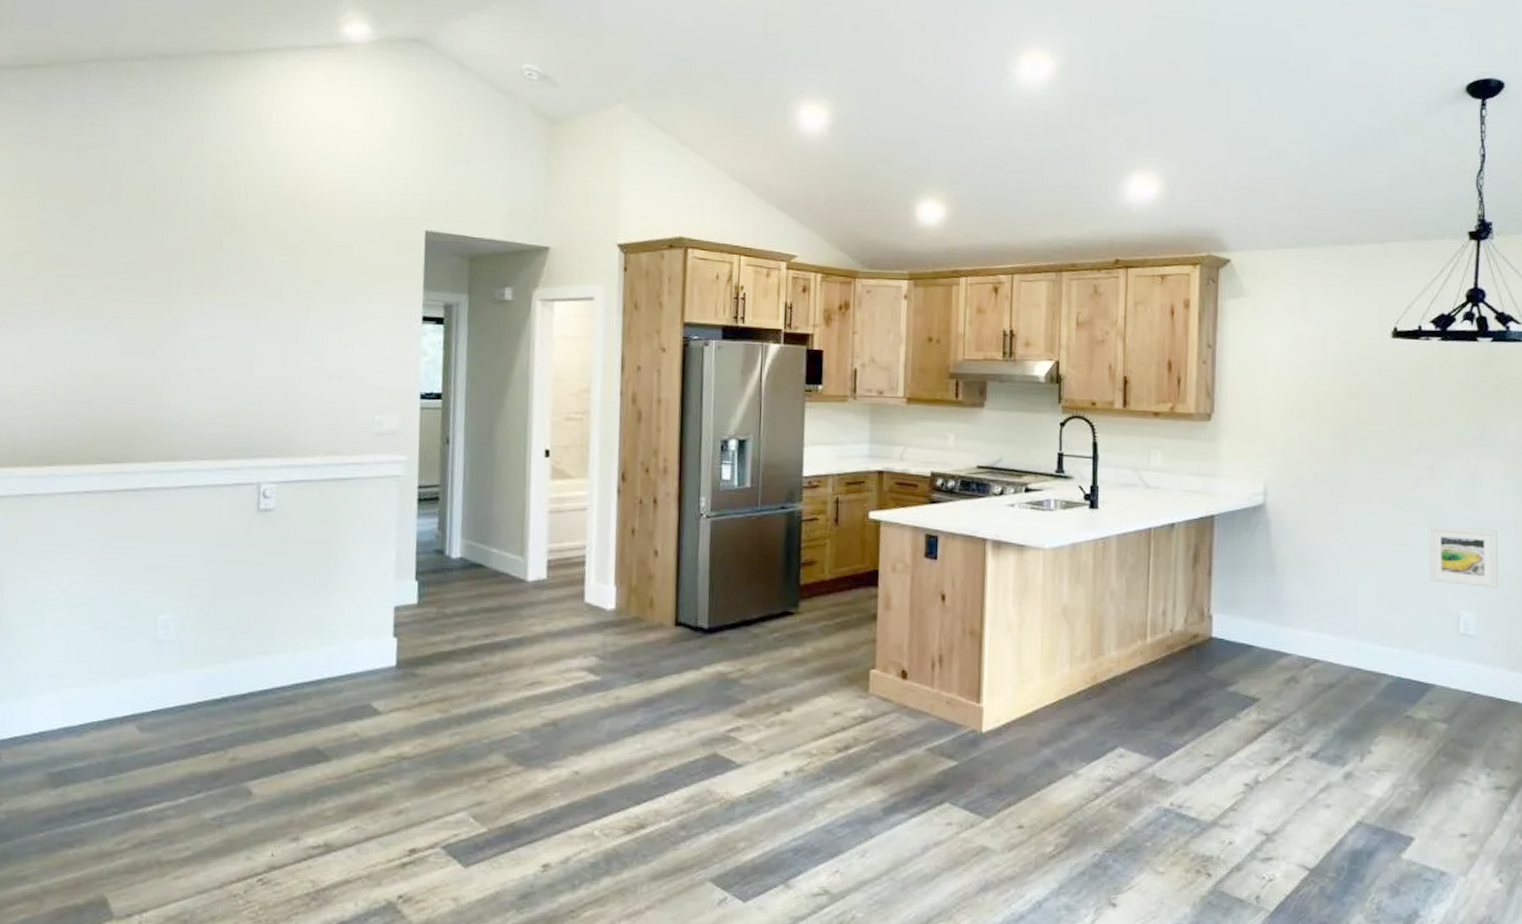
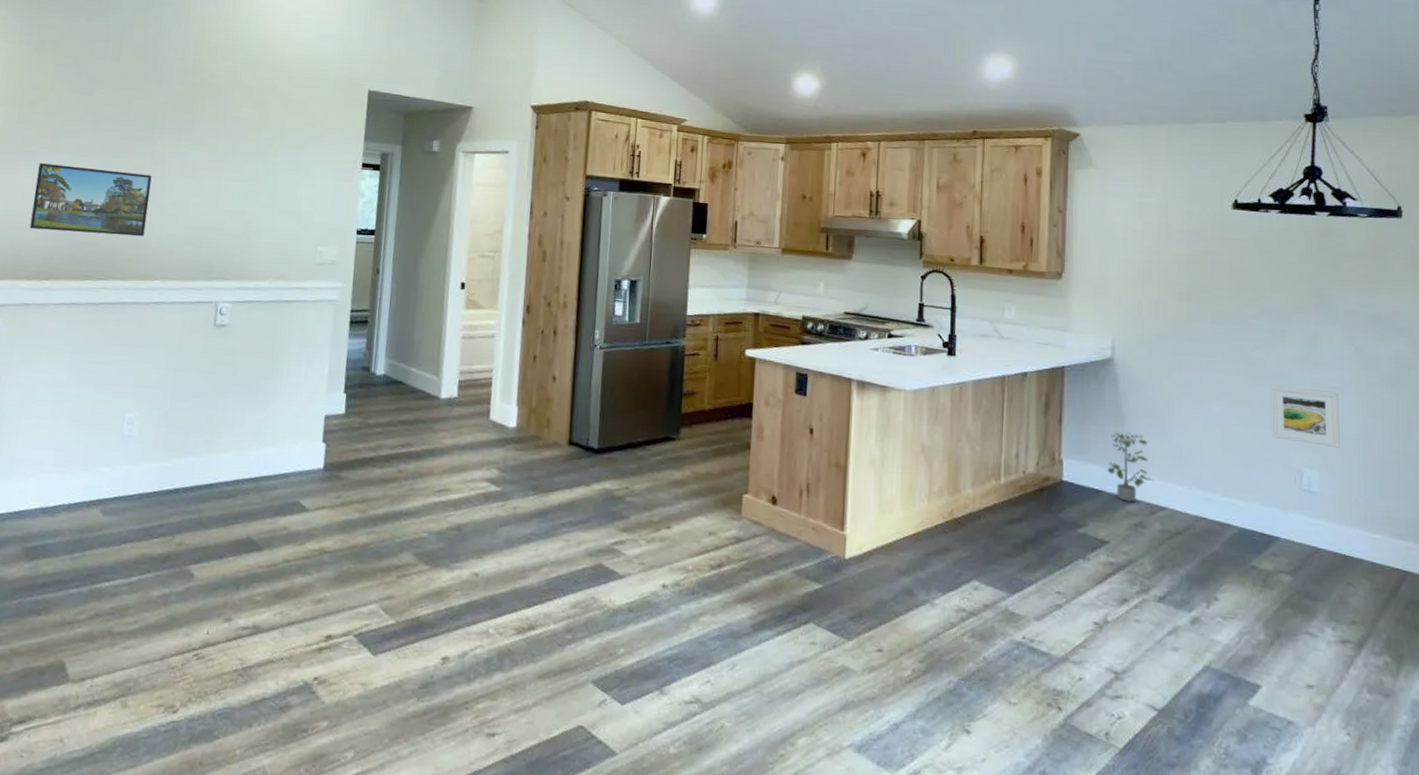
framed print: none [25,328,171,411] -> present [29,163,152,237]
potted plant: none [1259,582,1308,656] -> present [1107,431,1155,502]

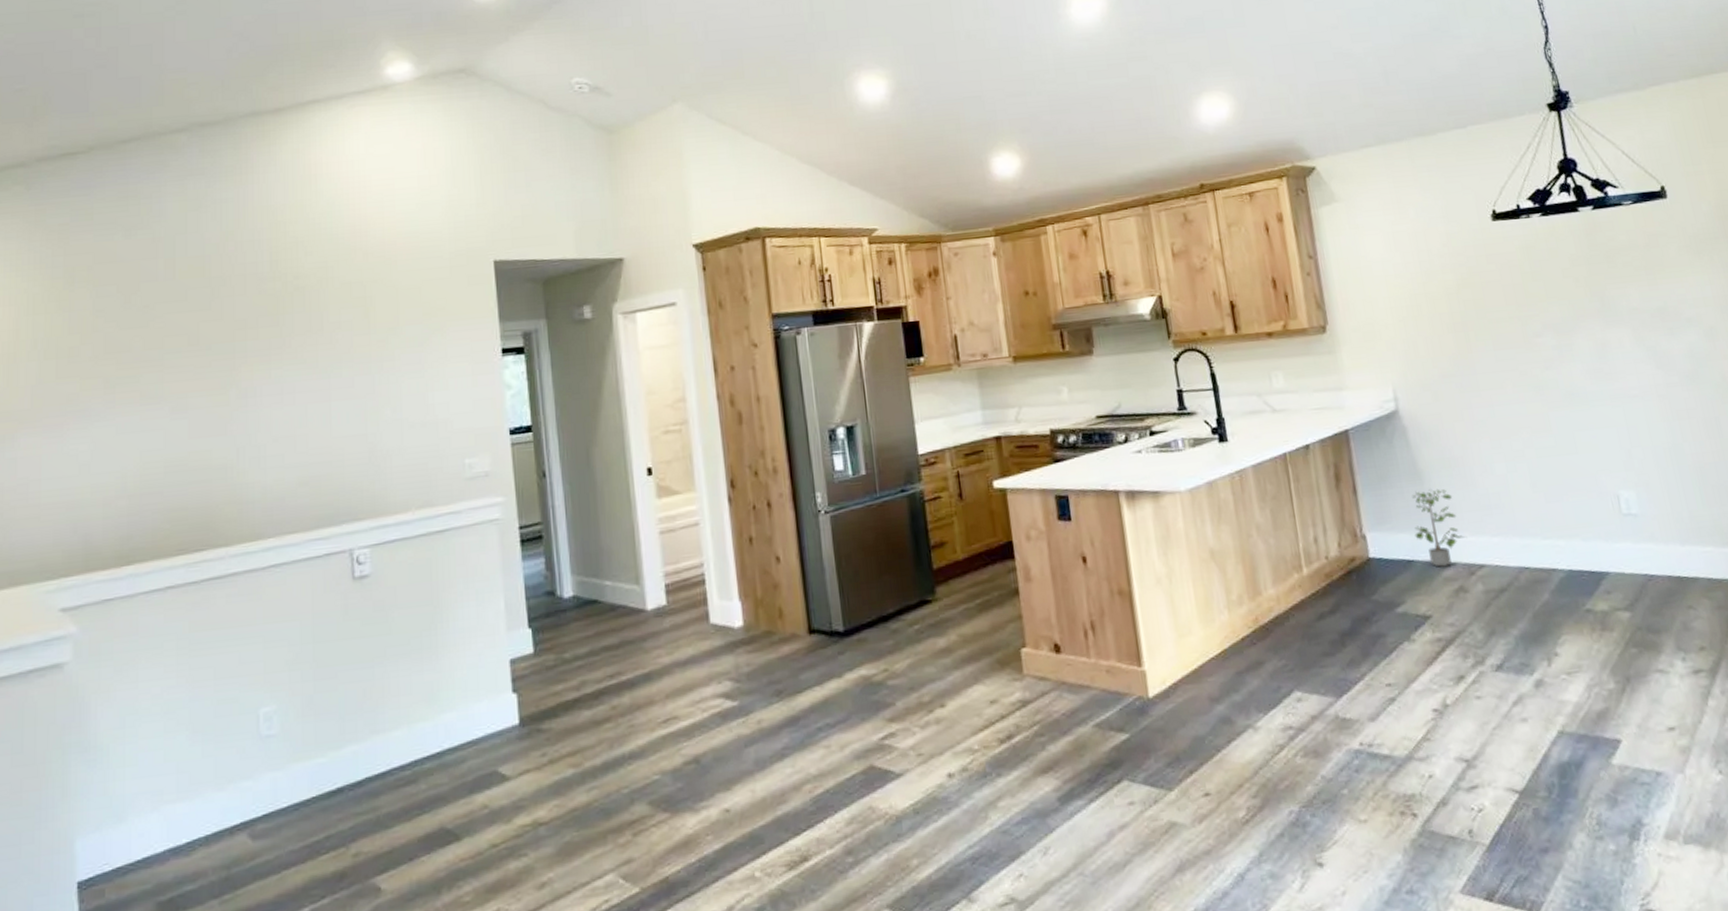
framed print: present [29,163,152,237] -> none [94,411,244,506]
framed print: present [1270,385,1340,448] -> none [1568,400,1652,464]

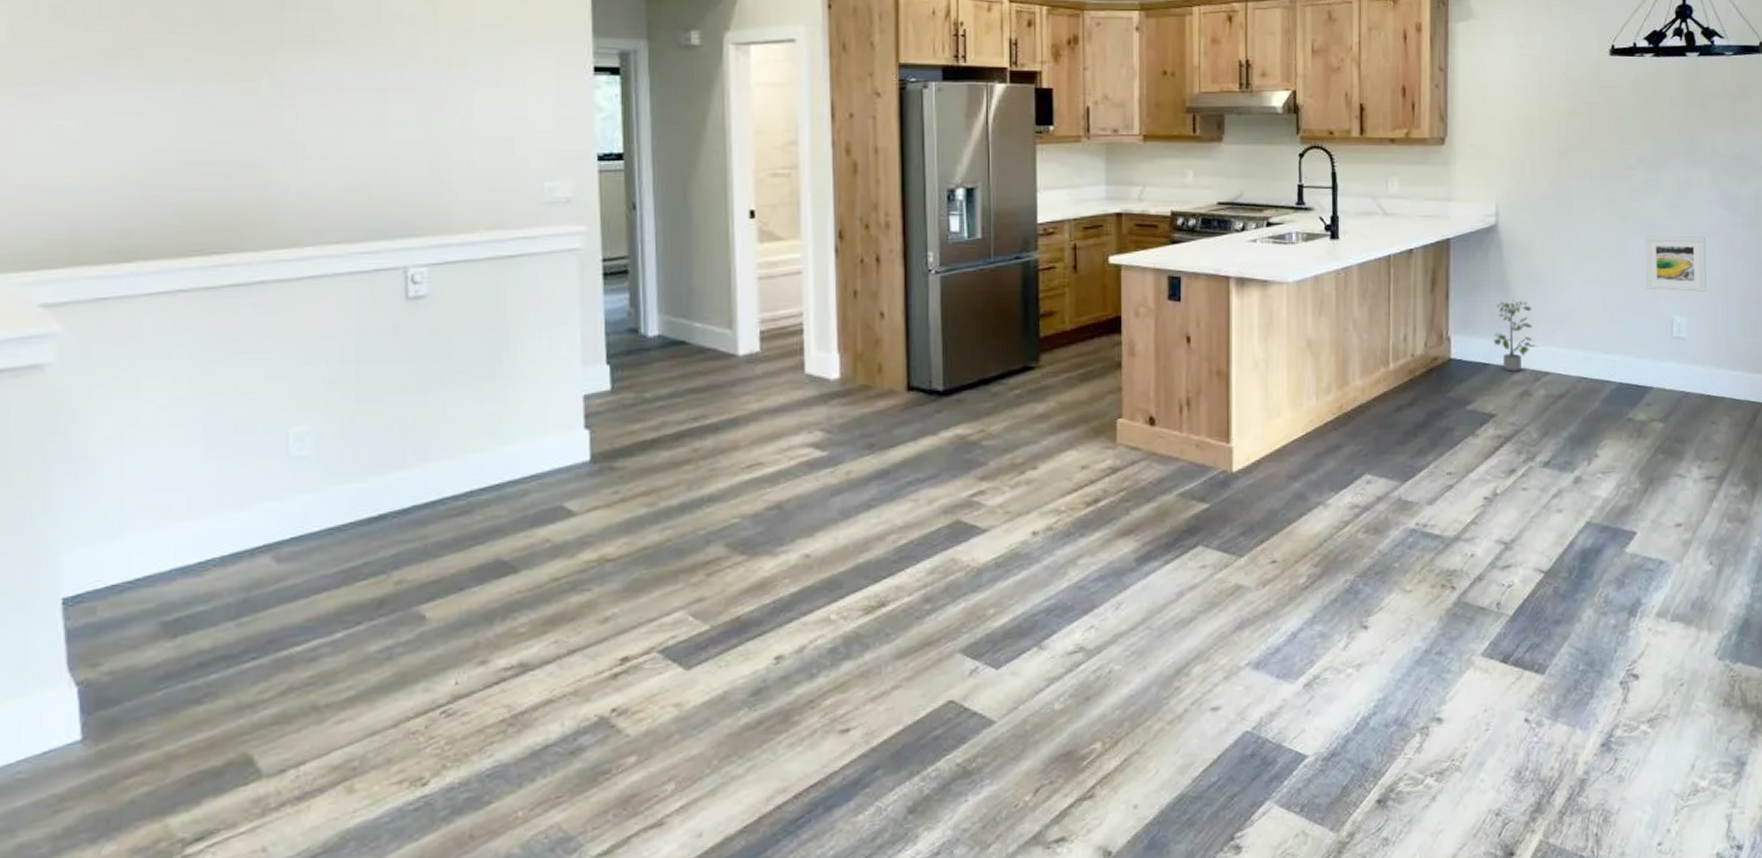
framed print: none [1568,400,1652,464] -> present [1644,235,1706,292]

